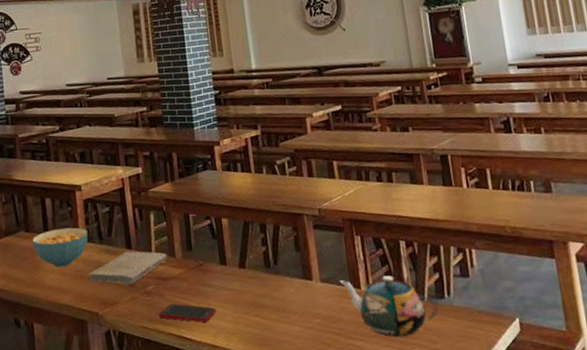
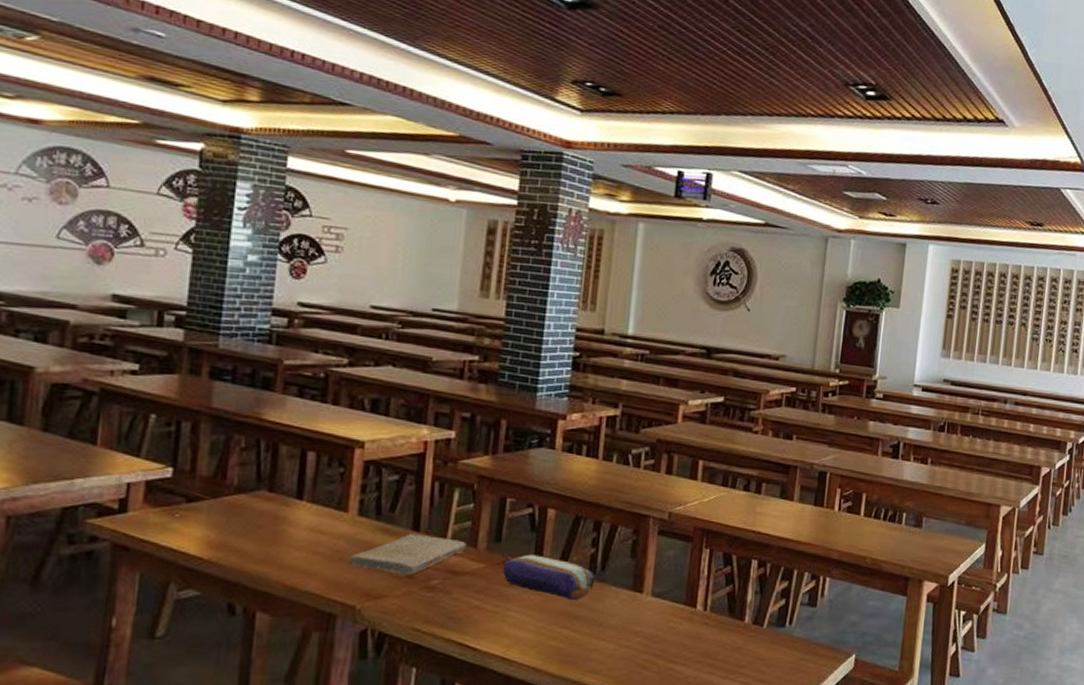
cereal bowl: present [32,227,88,268] -> none [275,493,362,544]
cell phone: present [159,303,217,323] -> none [439,604,516,630]
pencil case: none [198,257,271,293] -> present [503,554,594,601]
teapot: present [339,276,439,338] -> none [673,596,777,665]

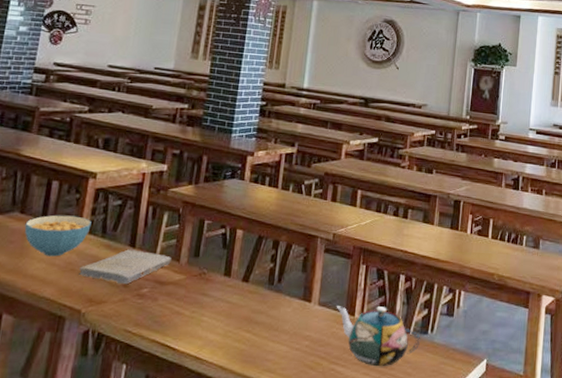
cereal bowl: none [275,493,362,544] -> present [24,214,92,257]
pencil case: present [503,554,594,601] -> none [199,268,272,308]
teapot: none [673,596,777,665] -> present [336,306,421,367]

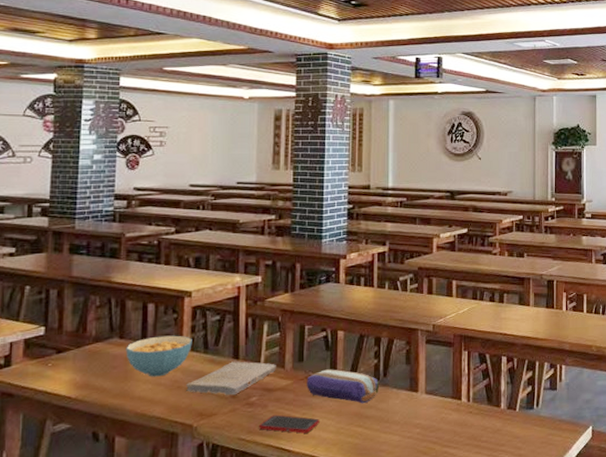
cell phone: none [147,309,209,332] -> present [259,414,320,434]
pencil case: none [199,268,272,308] -> present [307,369,379,404]
teapot: present [336,306,421,367] -> none [442,388,528,445]

